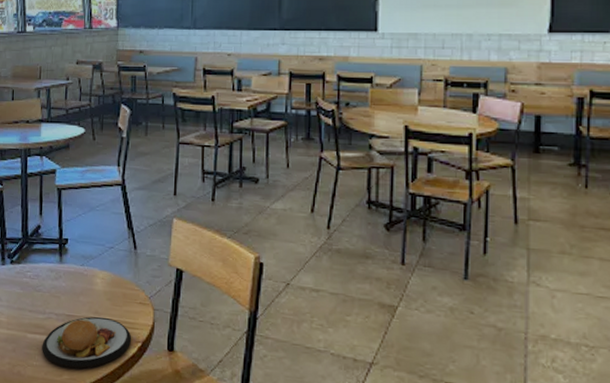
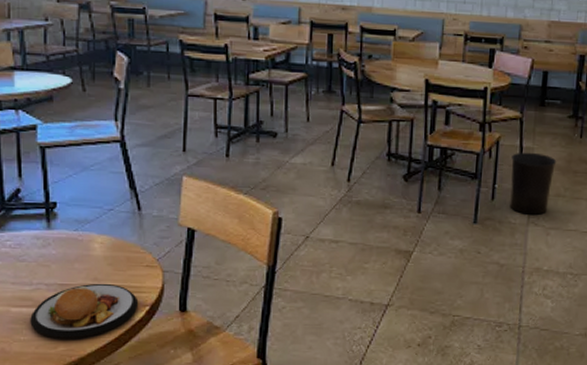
waste bin: none [504,202,558,274] -> present [510,152,557,215]

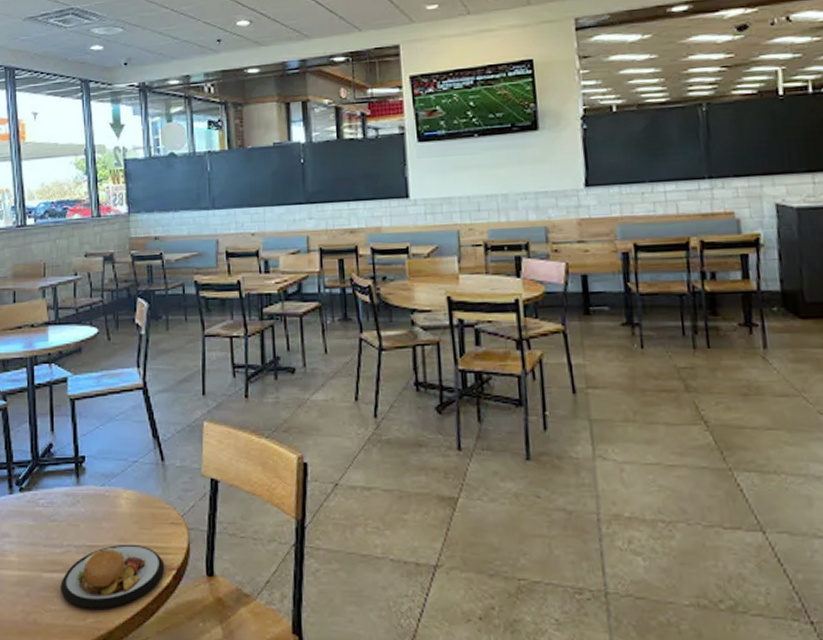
waste bin: present [510,152,557,215] -> none [560,370,617,446]

